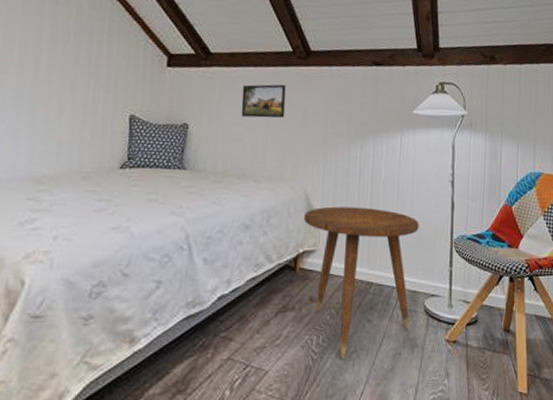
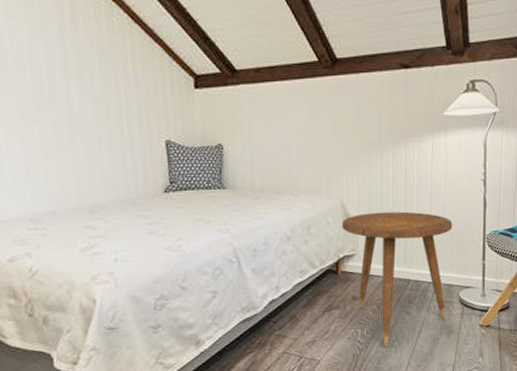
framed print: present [241,84,287,118] -> none [271,96,316,133]

